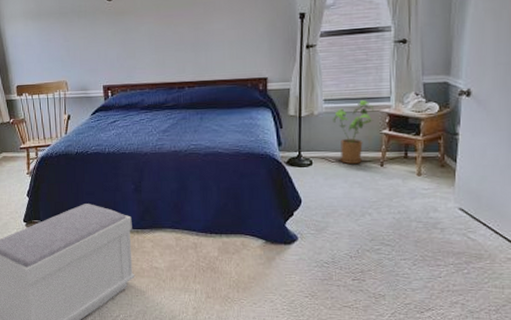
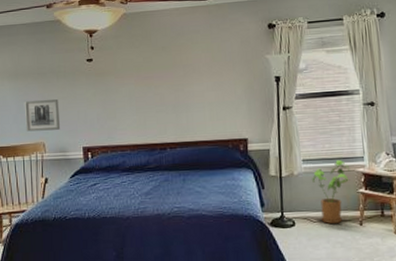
wall art: none [47,39,82,71] -> present [24,99,61,132]

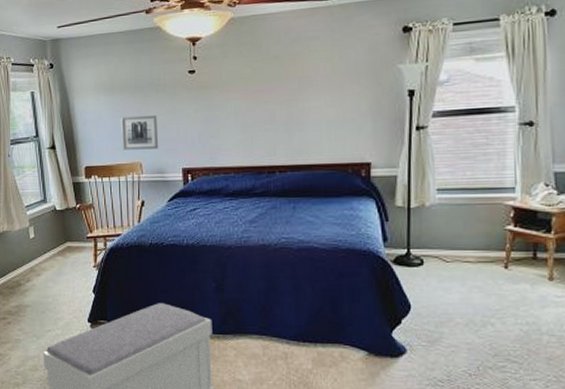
house plant: present [312,159,351,224] -> none [448,190,497,264]

